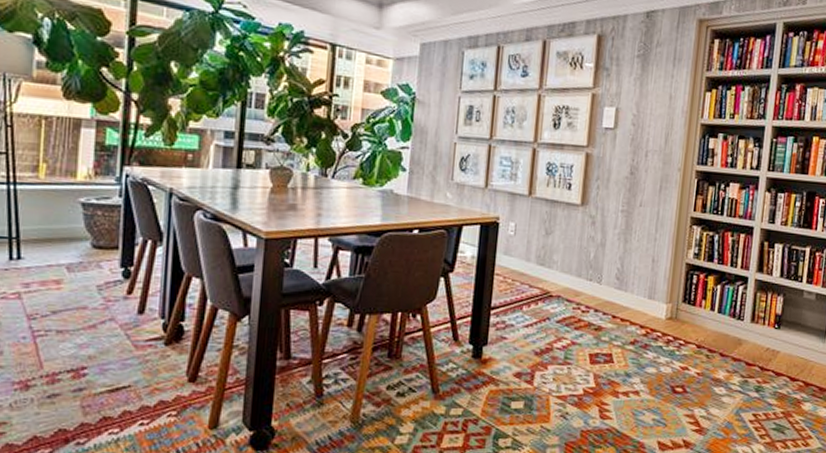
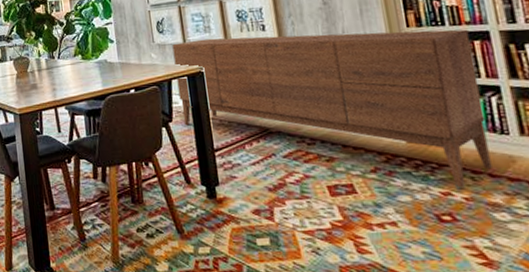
sideboard: none [465,186,739,364] -> present [172,29,492,188]

